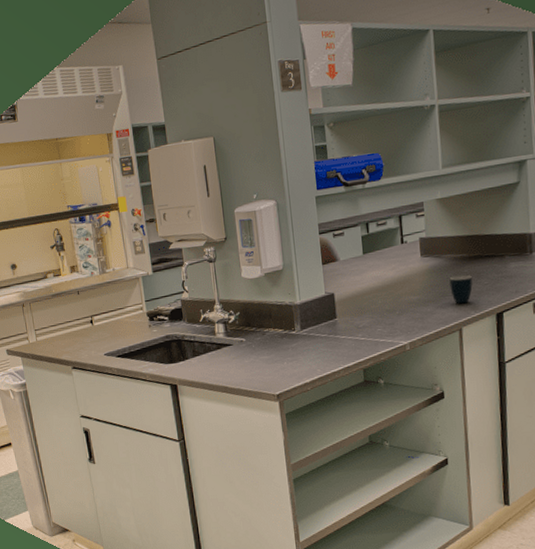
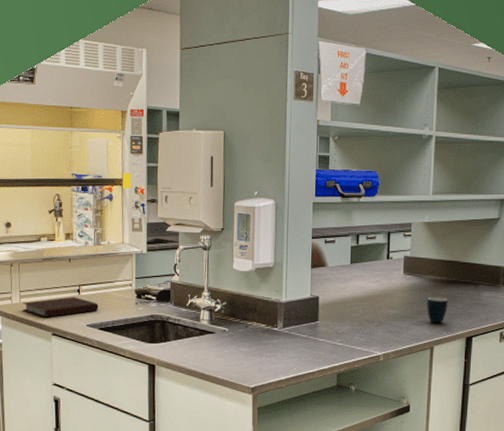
notebook: none [39,328,114,353] -> present [22,297,99,318]

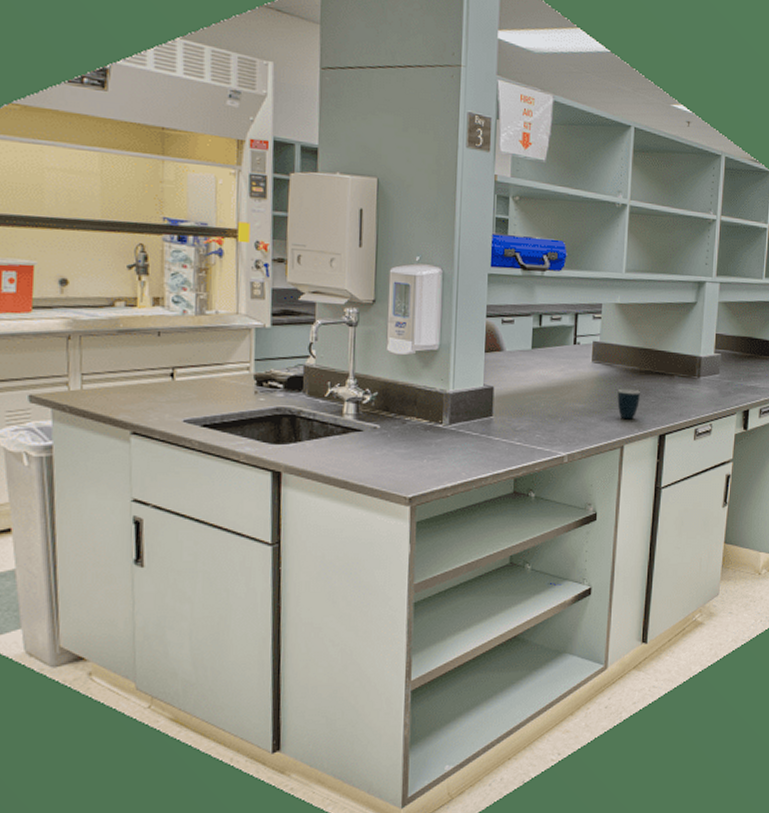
notebook: present [22,297,99,318] -> none [86,383,202,411]

